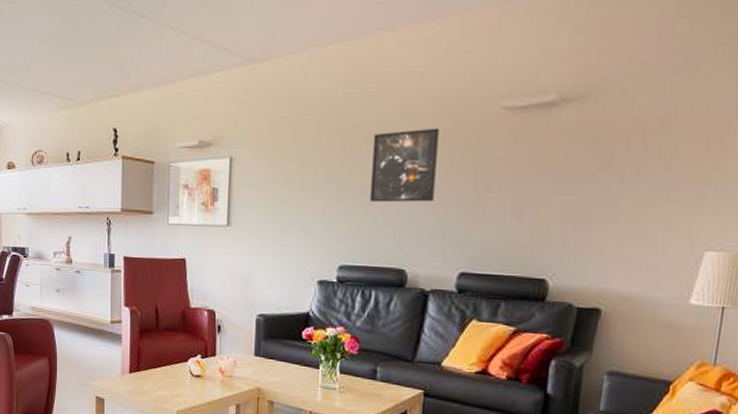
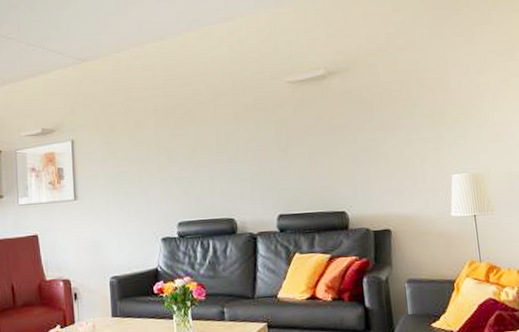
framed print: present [370,128,440,203] -> none [192,101,248,165]

